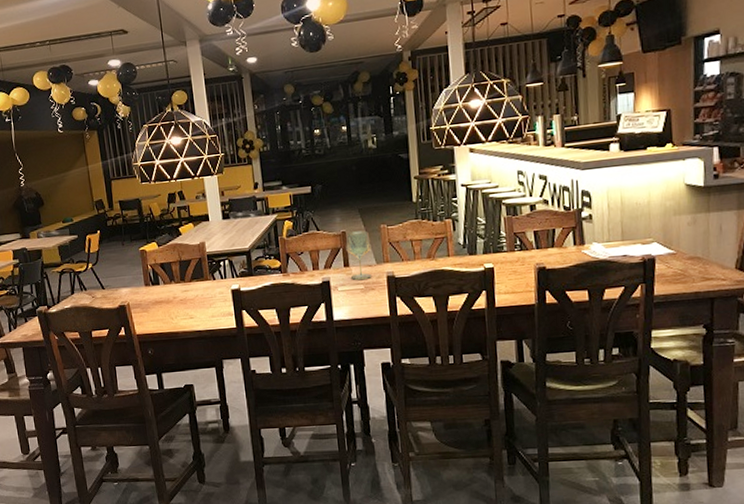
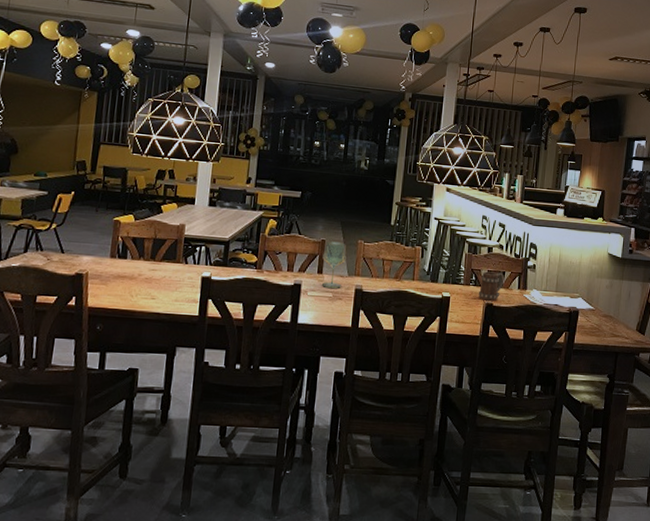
beer mug: none [526,230,556,265] -> present [478,271,505,301]

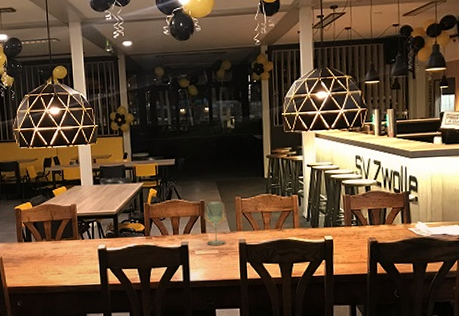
beer mug: present [478,271,505,301] -> none [361,209,387,239]

